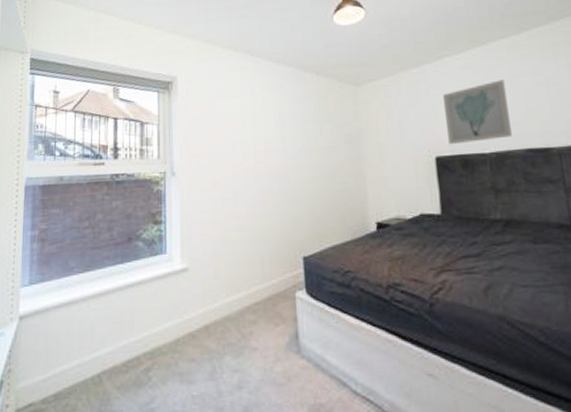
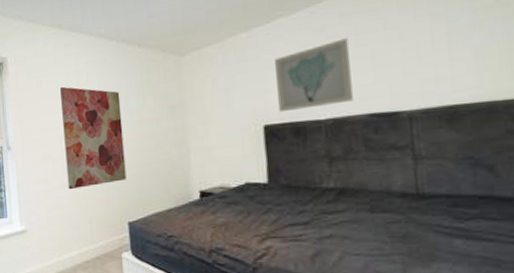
wall art: none [234,110,302,221] -> present [60,86,127,190]

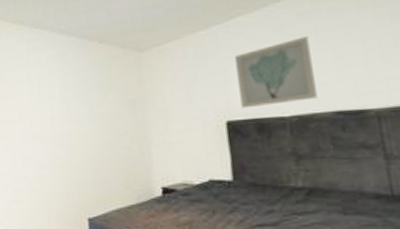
wall art: present [60,86,127,190] -> none [22,80,87,183]

